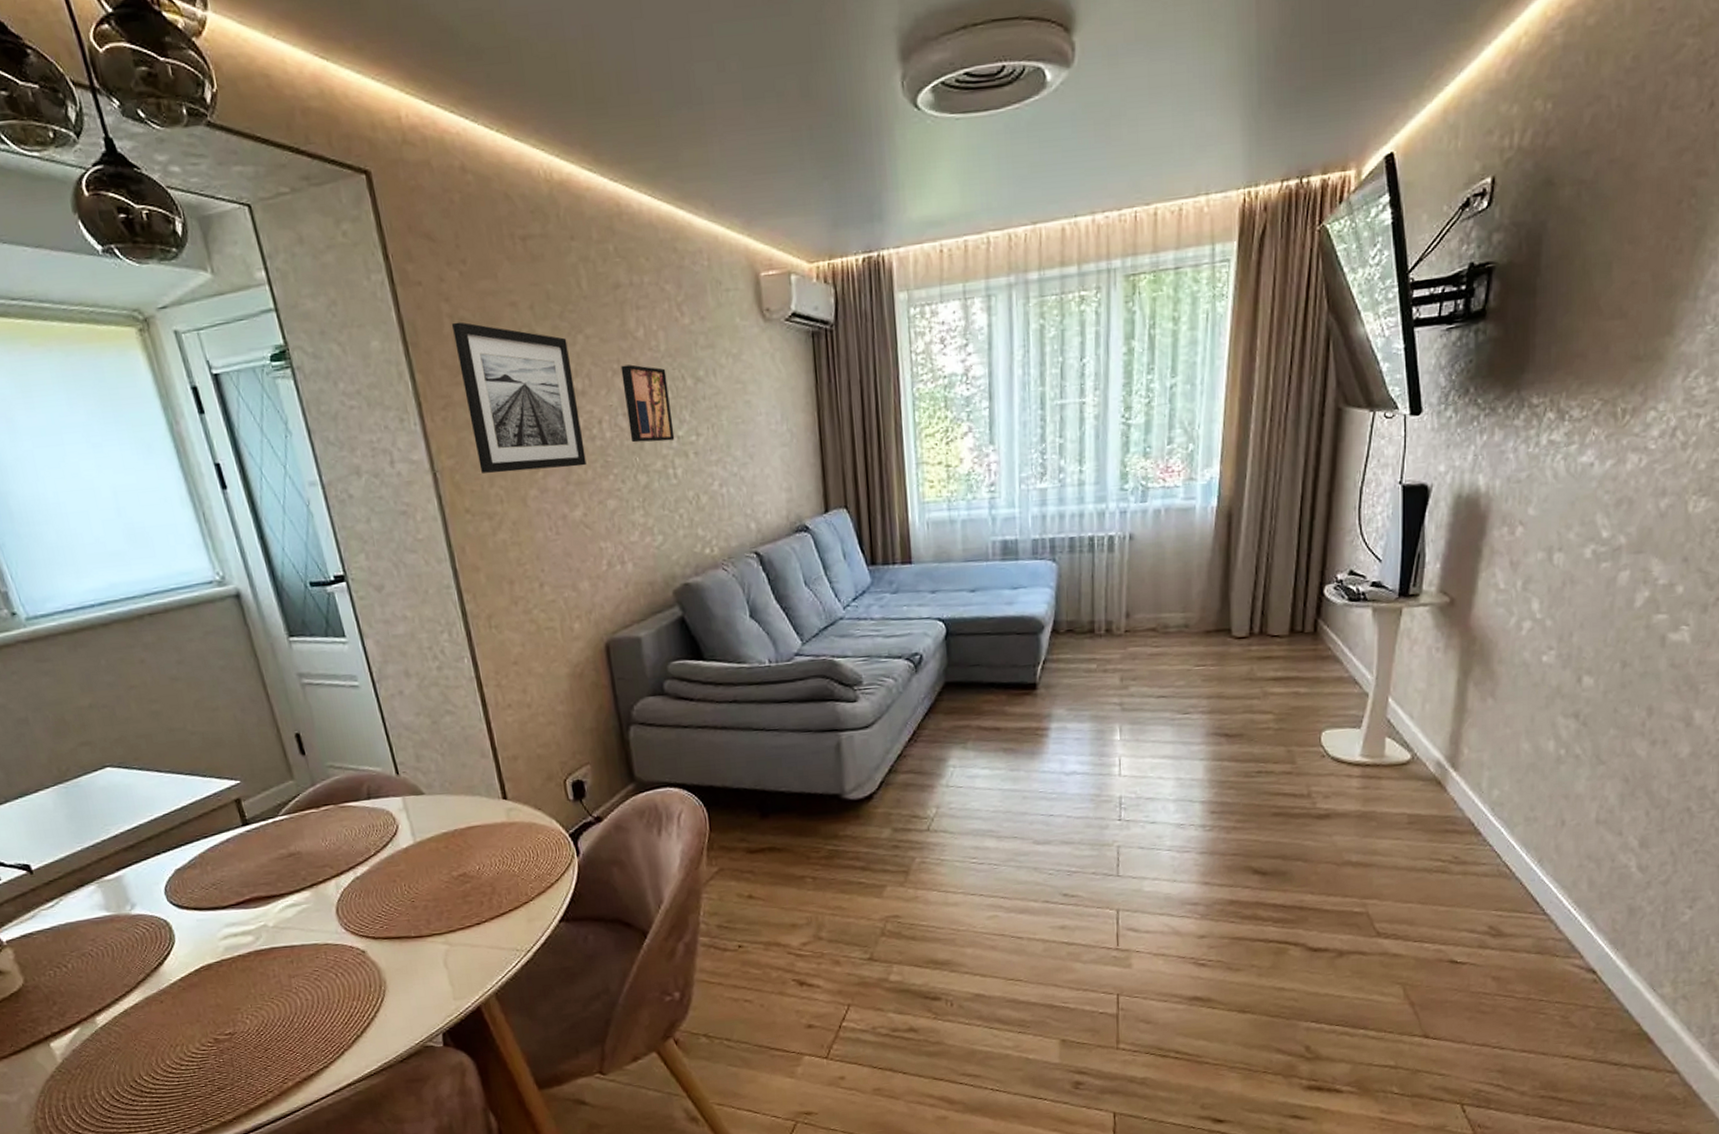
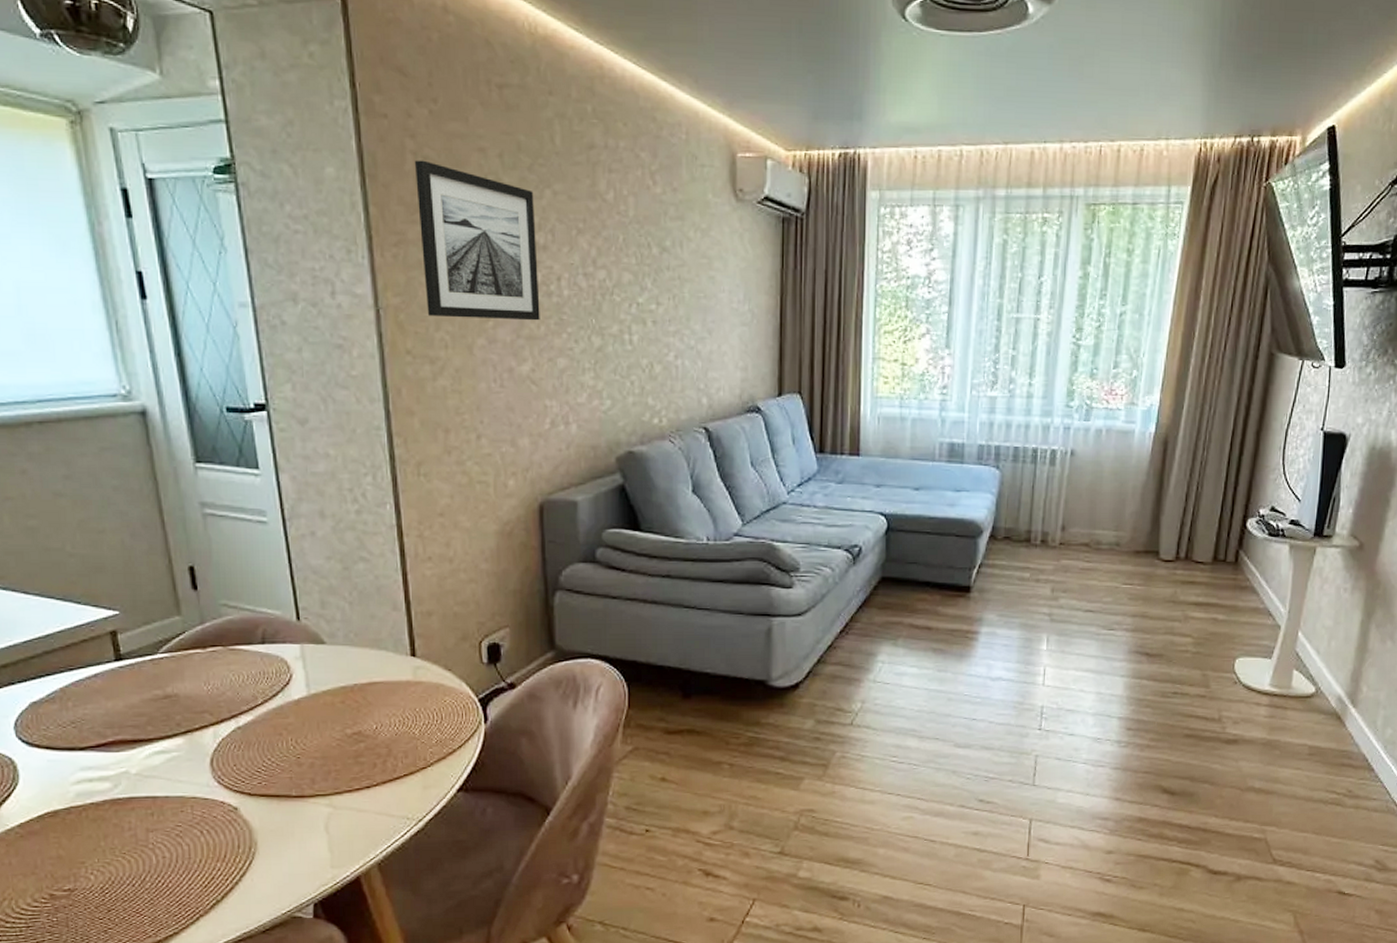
wall art: present [620,364,675,443] -> none [586,225,634,306]

